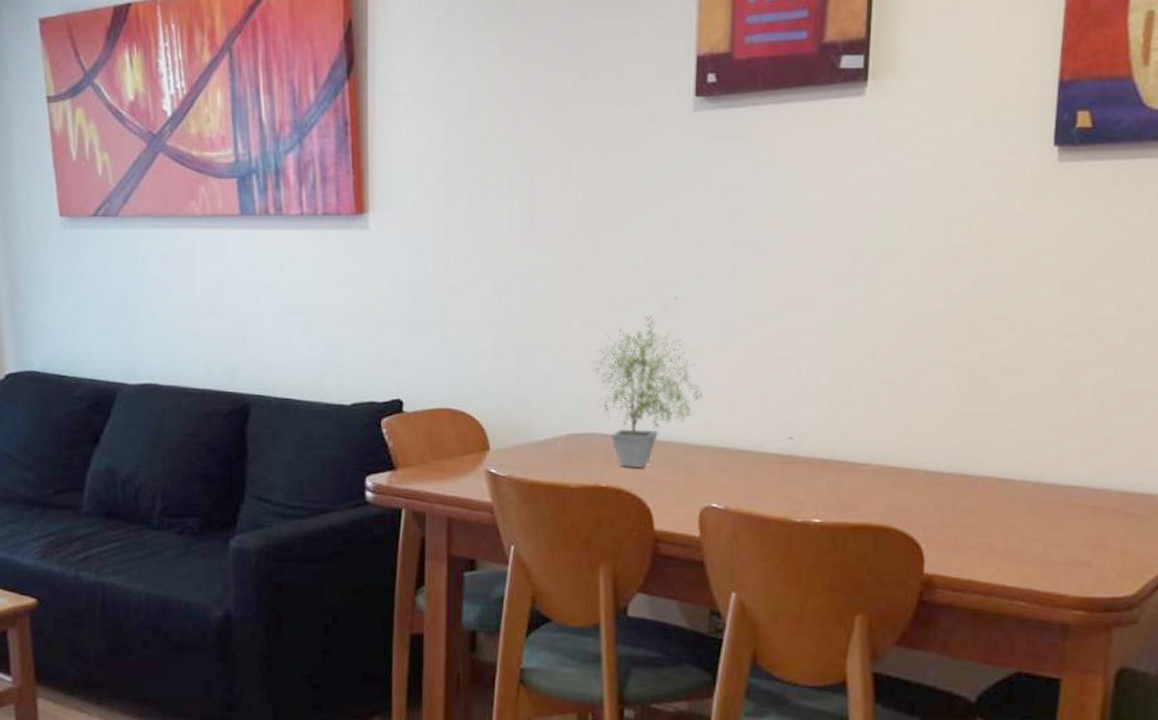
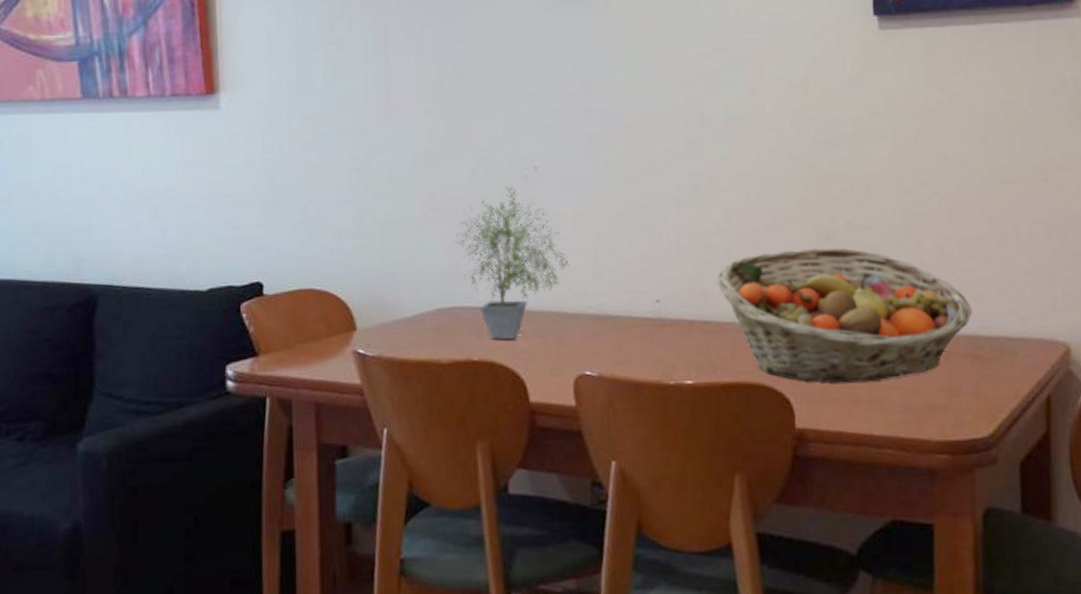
fruit basket: none [854,392,1129,532] -> present [716,248,973,383]

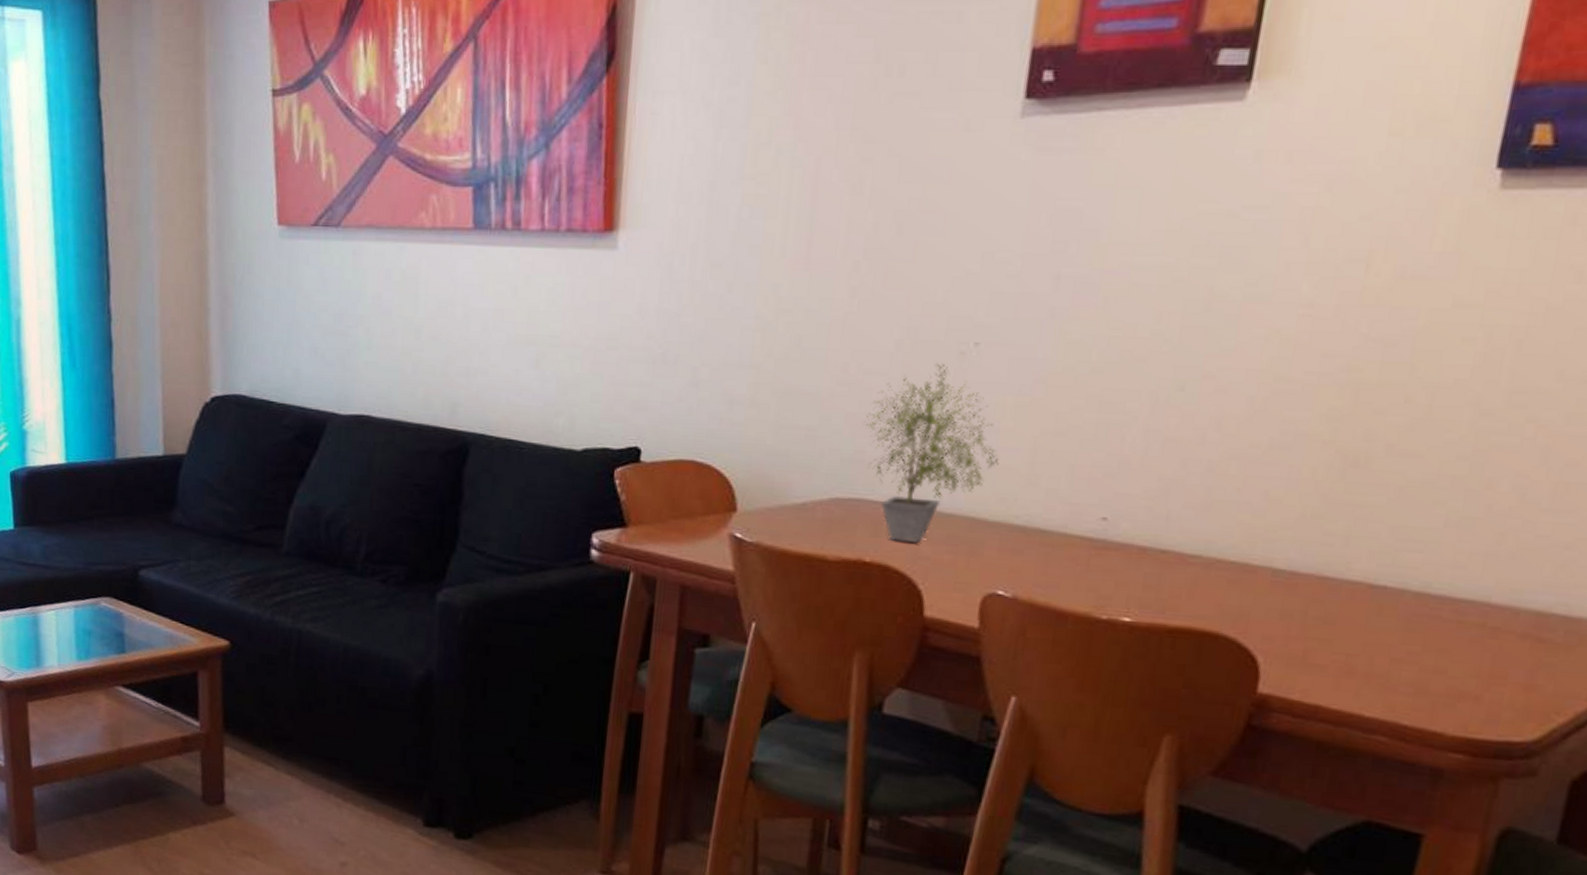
fruit basket: present [716,248,973,383] -> none [1187,474,1551,651]

